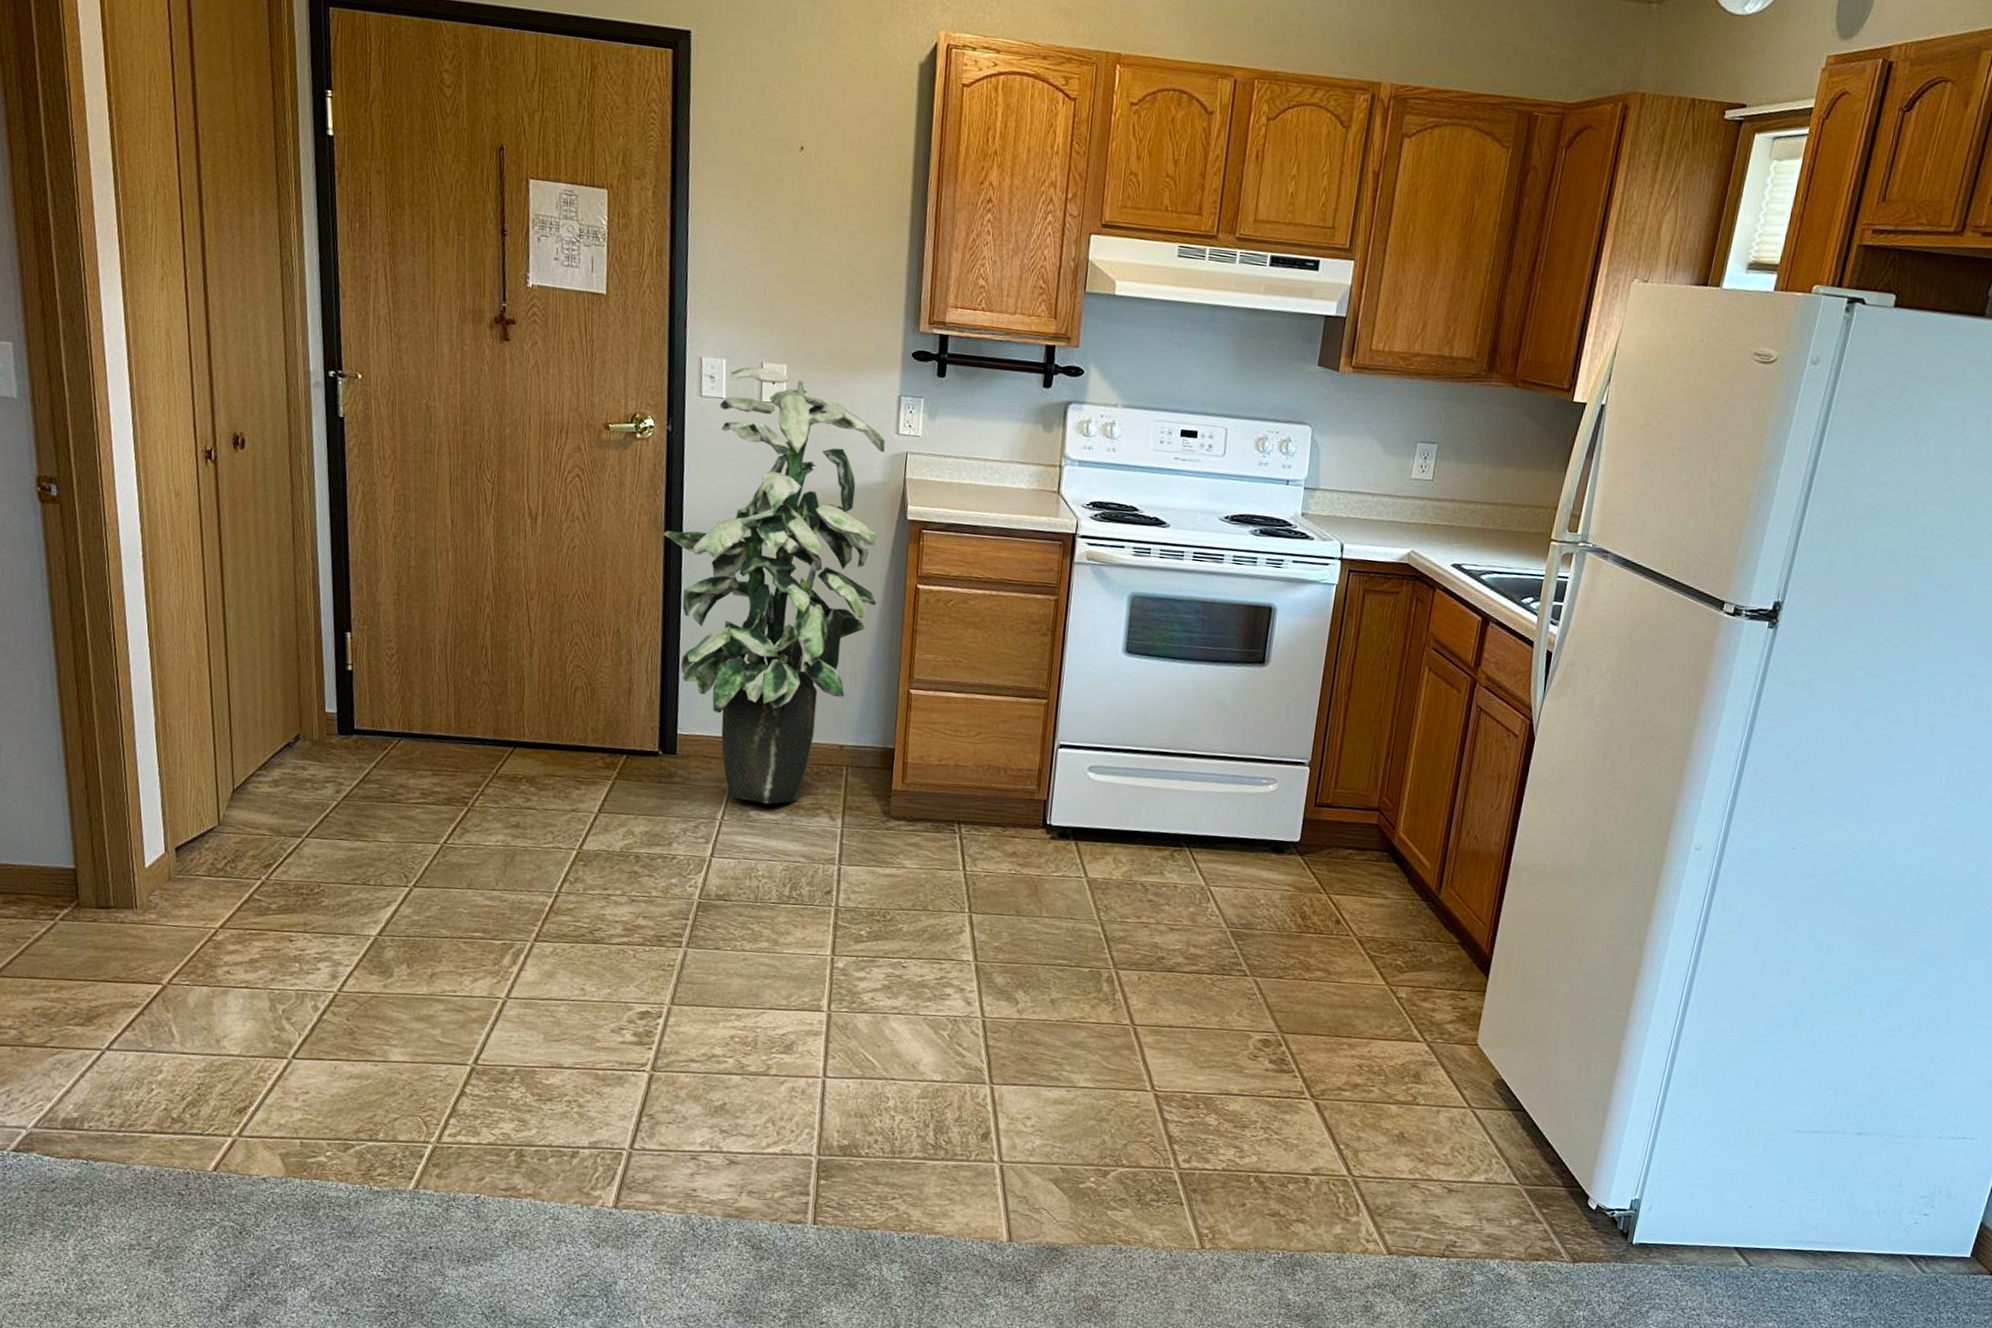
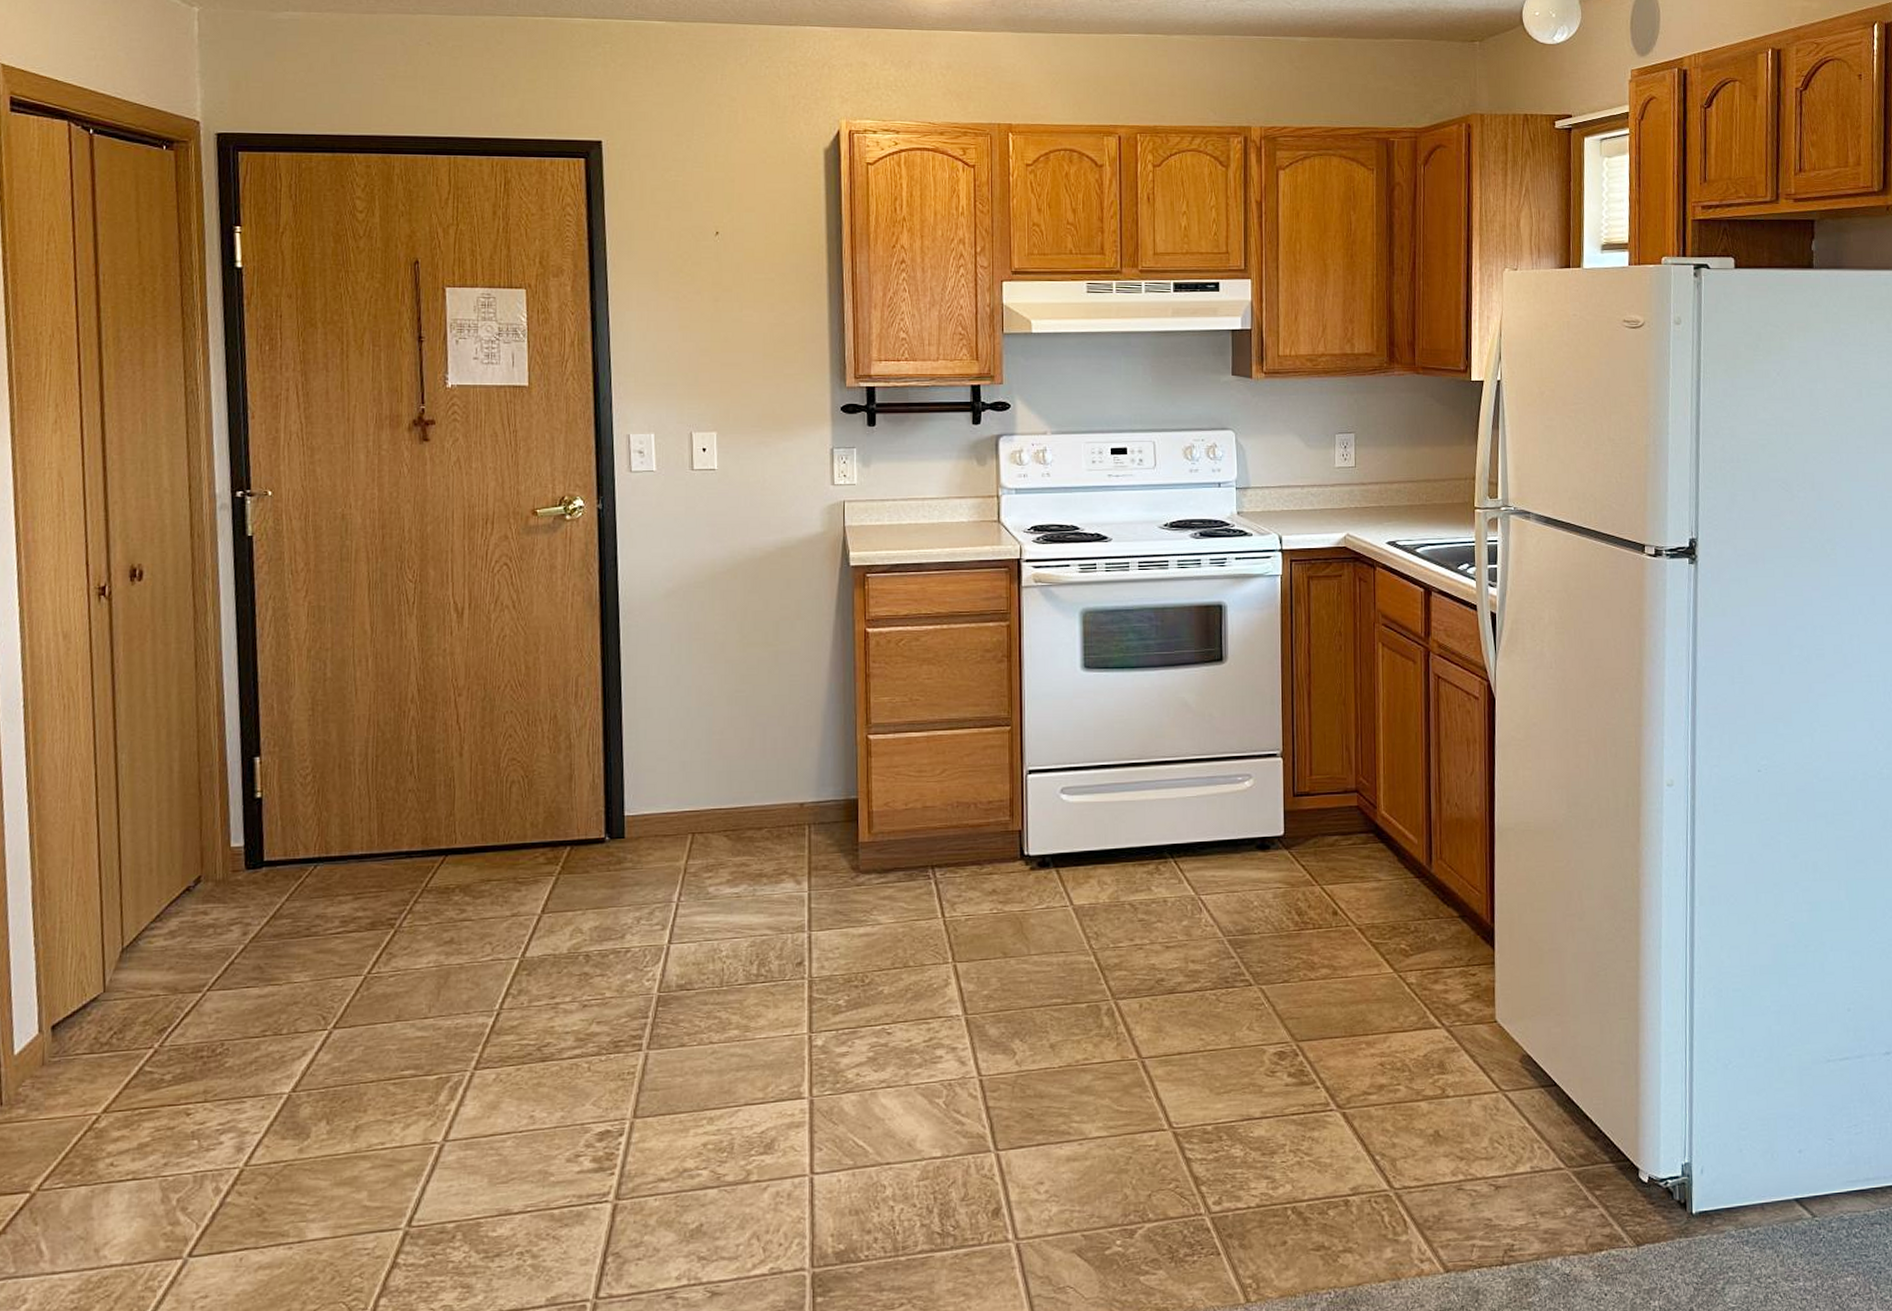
indoor plant: present [662,367,885,805] -> none [598,437,826,878]

